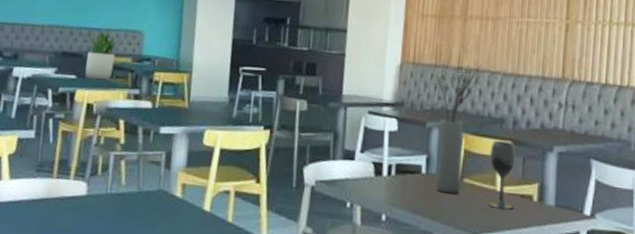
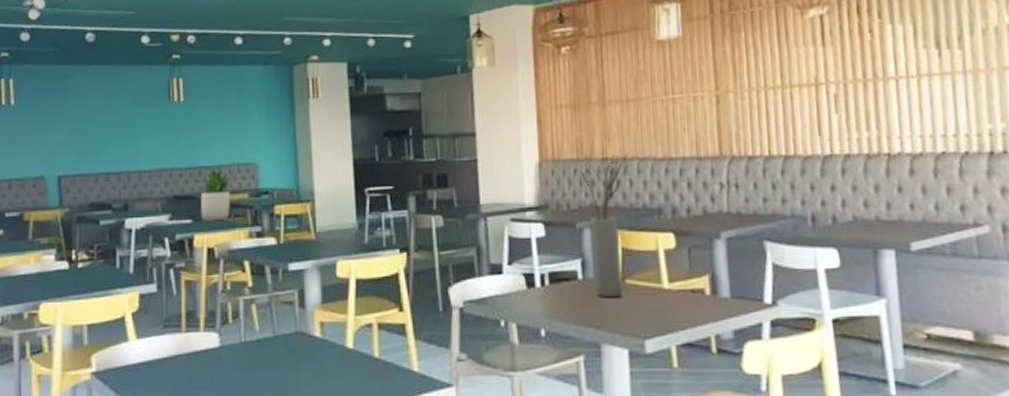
wine glass: present [489,140,517,210] -> none [650,232,685,308]

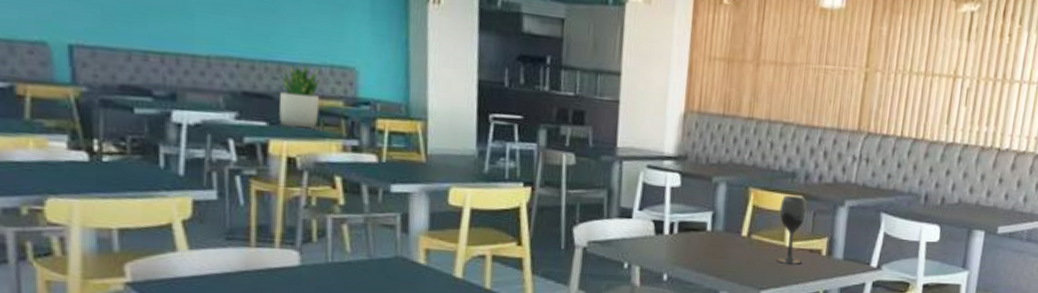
vase: present [581,147,629,298] -> none [722,106,775,251]
wine glass: none [650,232,685,308] -> present [777,195,808,265]

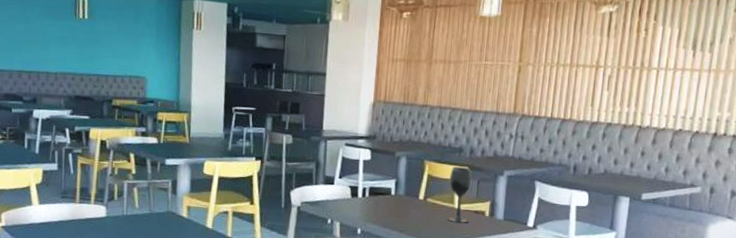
planter: present [279,64,321,129] -> none [96,75,124,120]

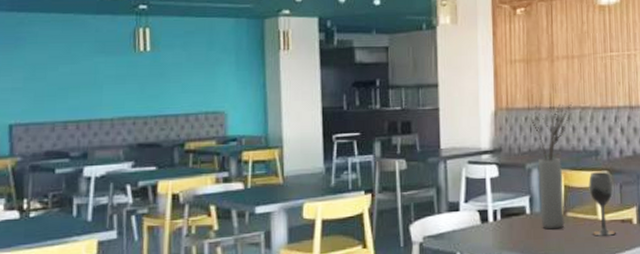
vase: none [404,96,445,211] -> present [531,98,573,230]

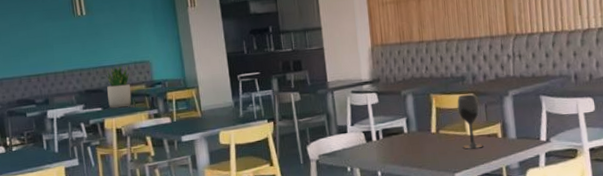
planter: none [166,113,198,168] -> present [106,64,132,109]
vase: present [531,98,573,230] -> none [403,33,440,145]

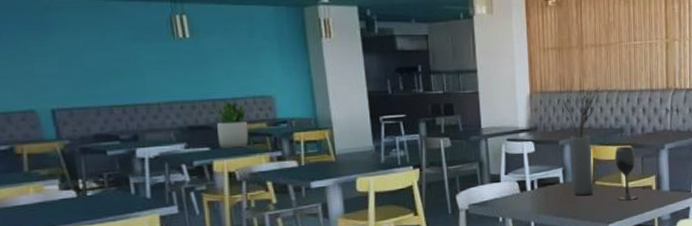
vase: none [403,33,440,145] -> present [563,82,601,196]

